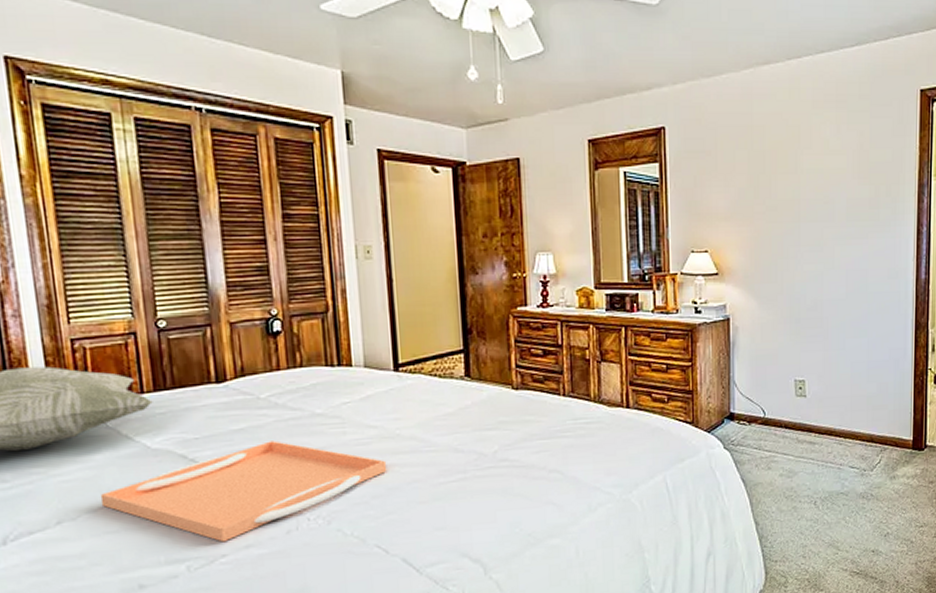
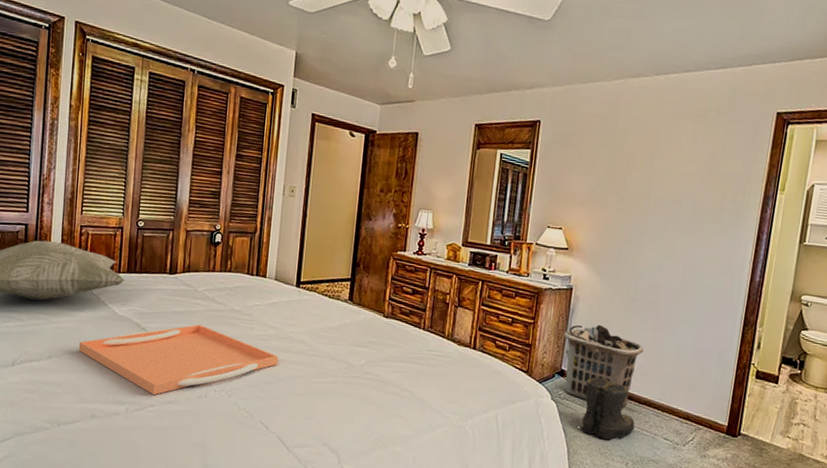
clothes hamper: none [728,354,816,442] -> present [564,324,644,407]
boots: none [760,414,819,482] -> present [580,377,635,441]

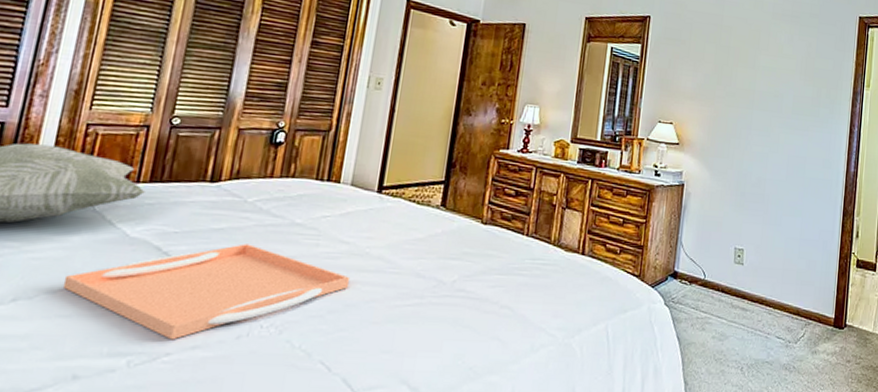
clothes hamper: present [564,324,644,407] -> none [676,221,754,307]
boots: present [580,377,635,441] -> none [695,277,749,345]

